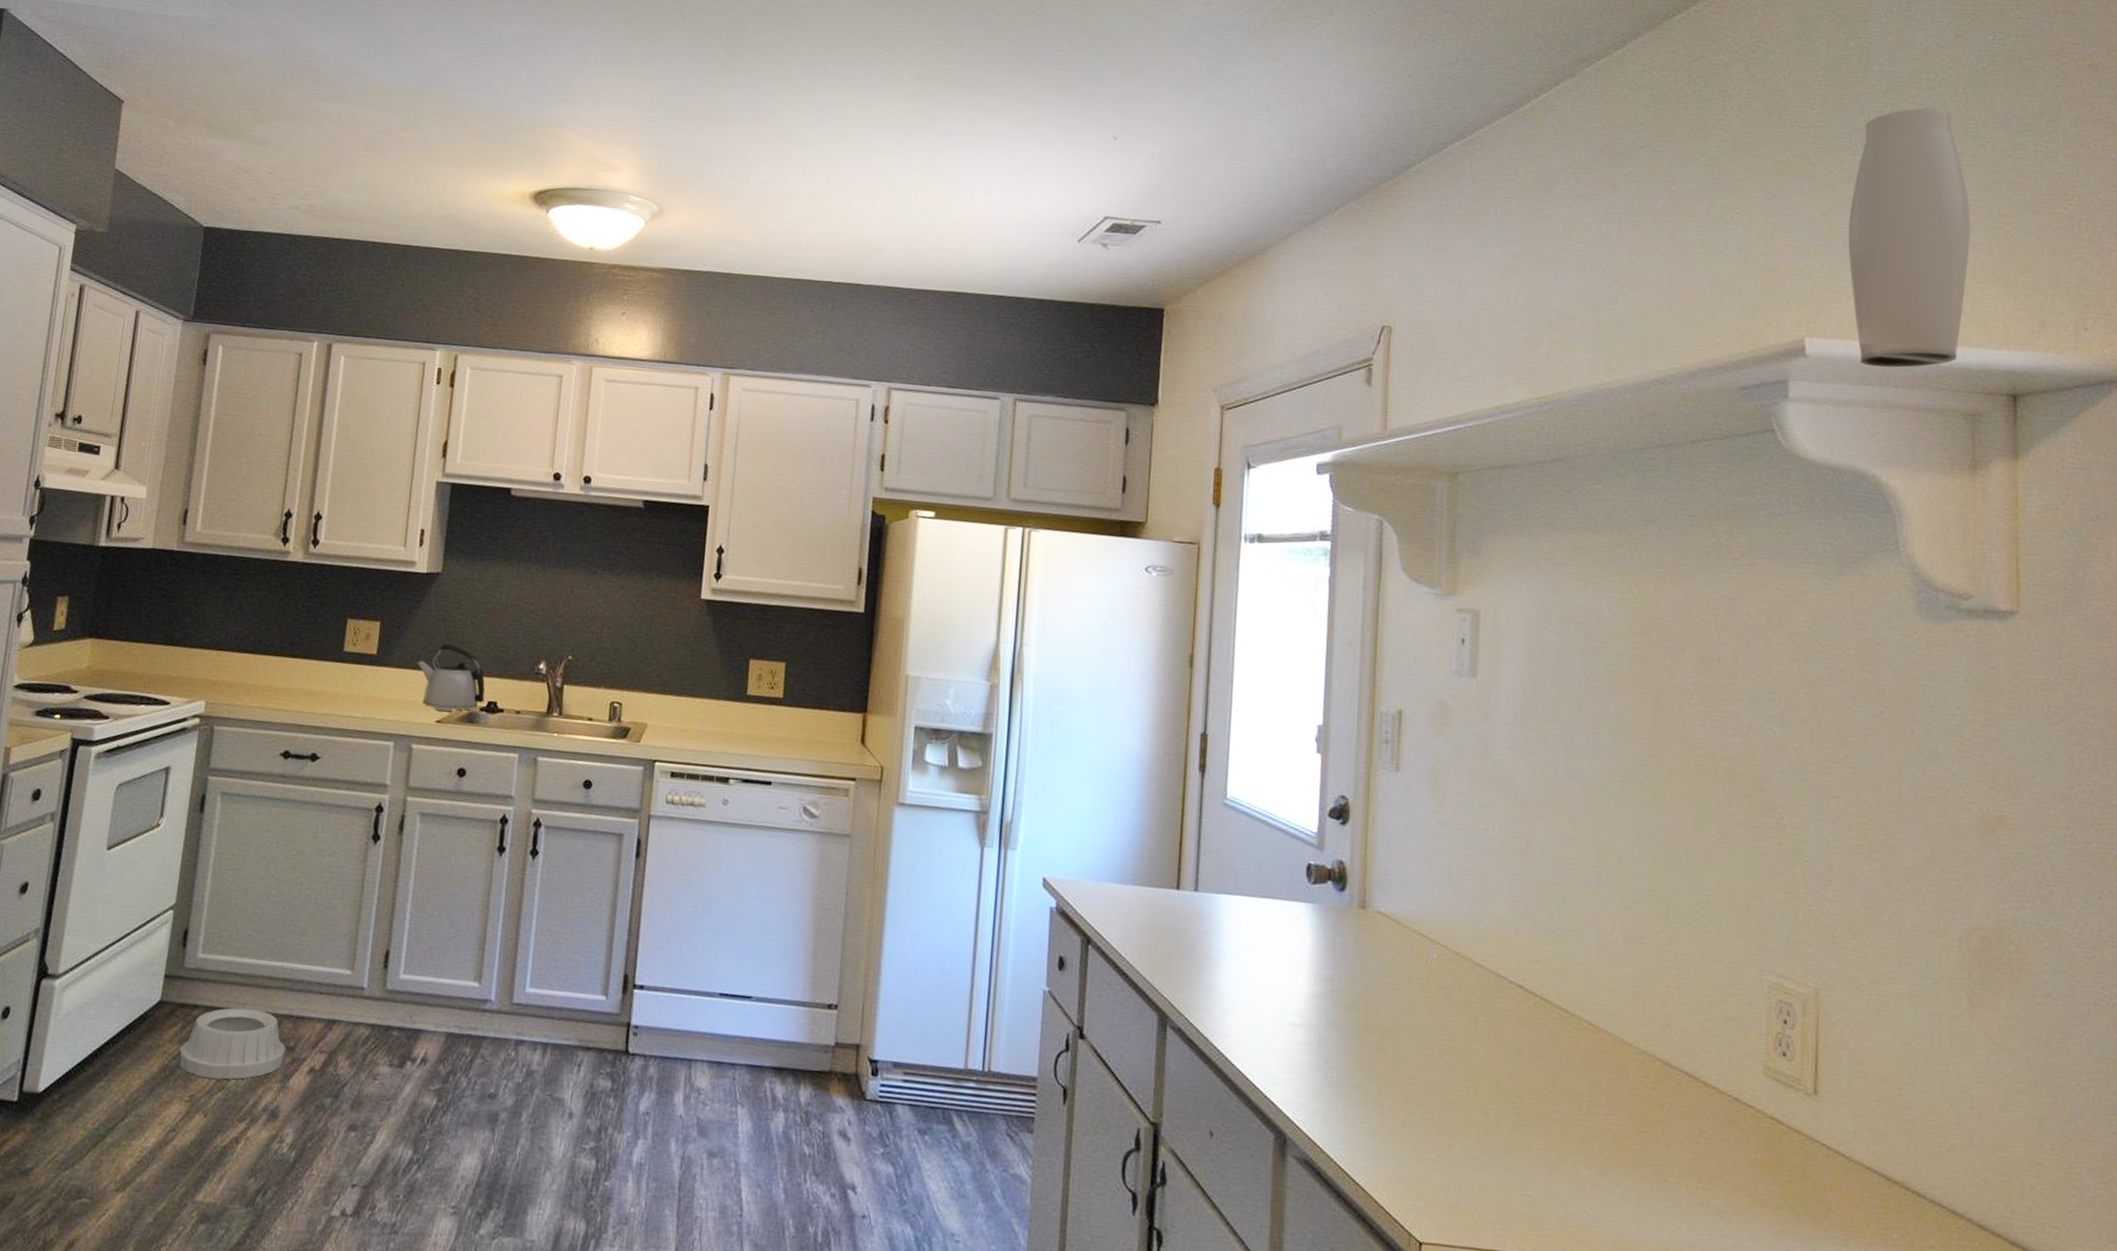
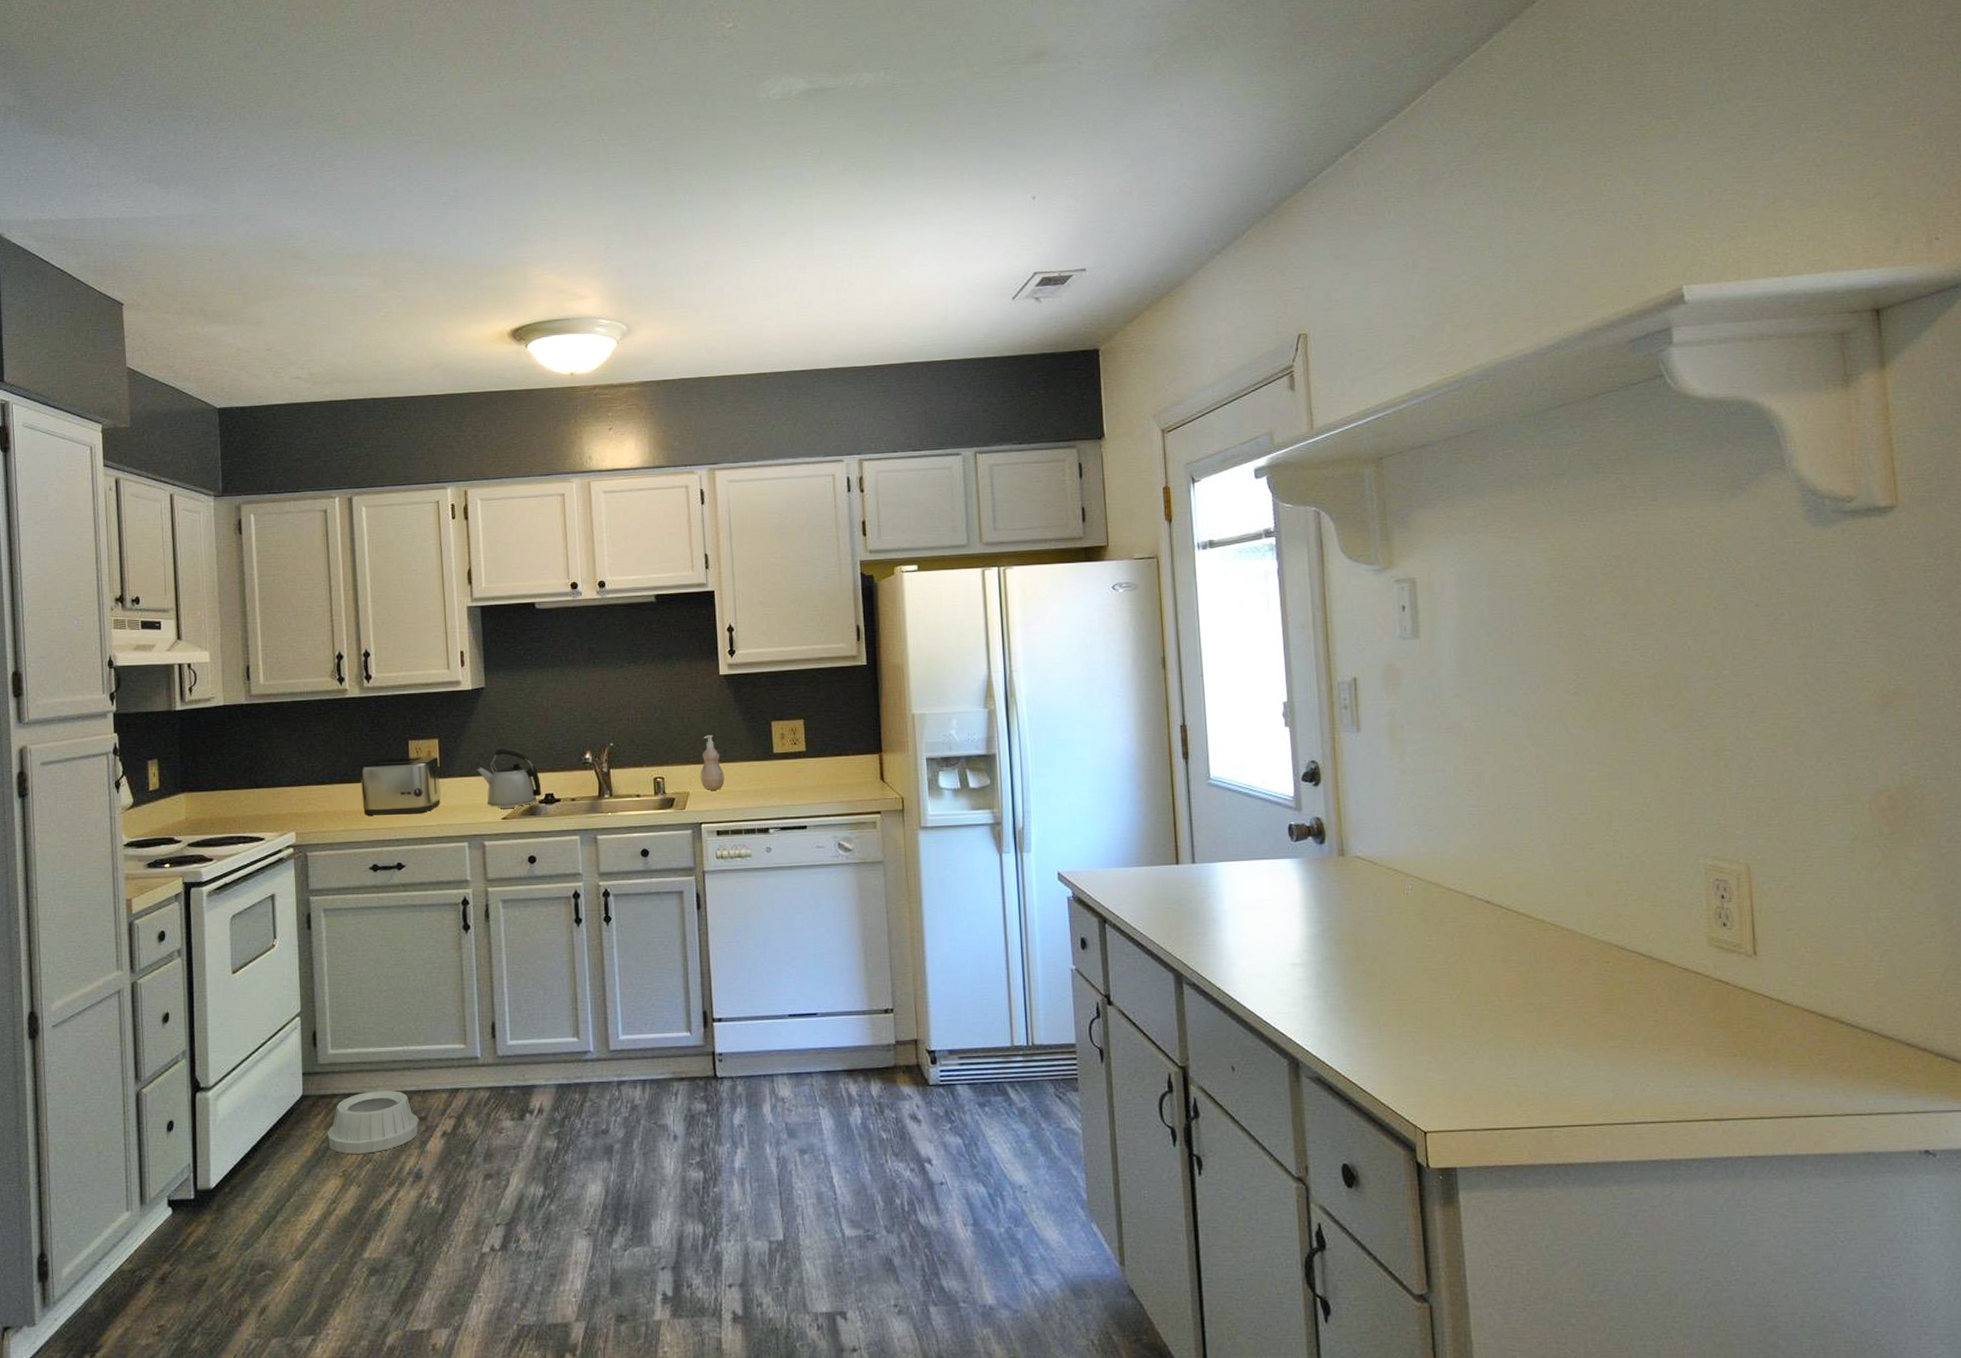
toaster: none [284,633,380,702] -> present [360,755,442,816]
soap bottle: none [661,663,689,727] -> present [700,735,725,790]
vase: present [1848,107,1970,368] -> none [1712,53,1826,303]

